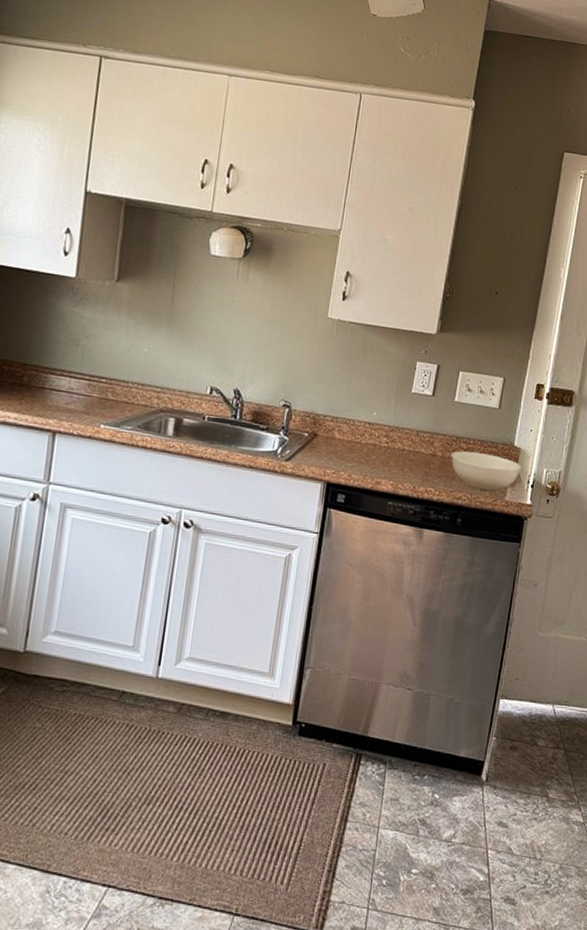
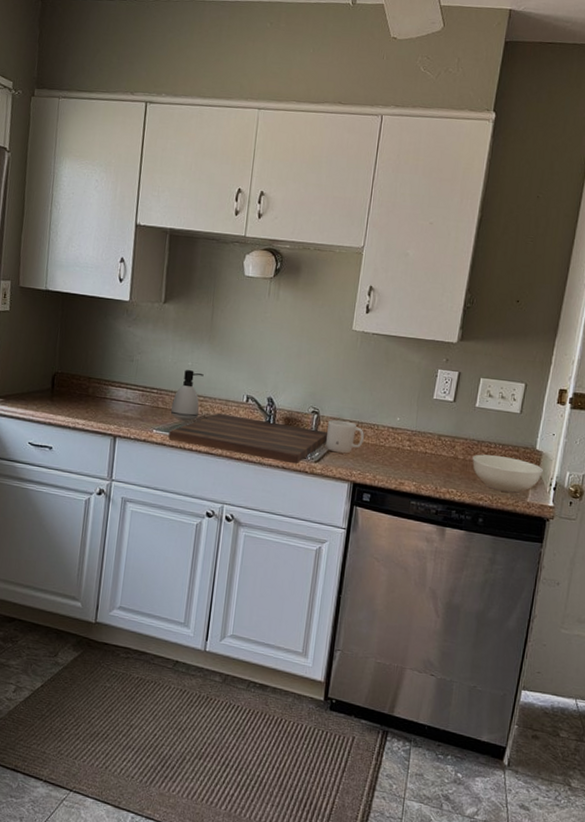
cutting board: none [118,405,300,463] -> present [168,412,328,464]
soap dispenser: none [121,357,162,416] -> present [170,370,204,422]
mug: none [297,414,340,451] -> present [326,419,365,454]

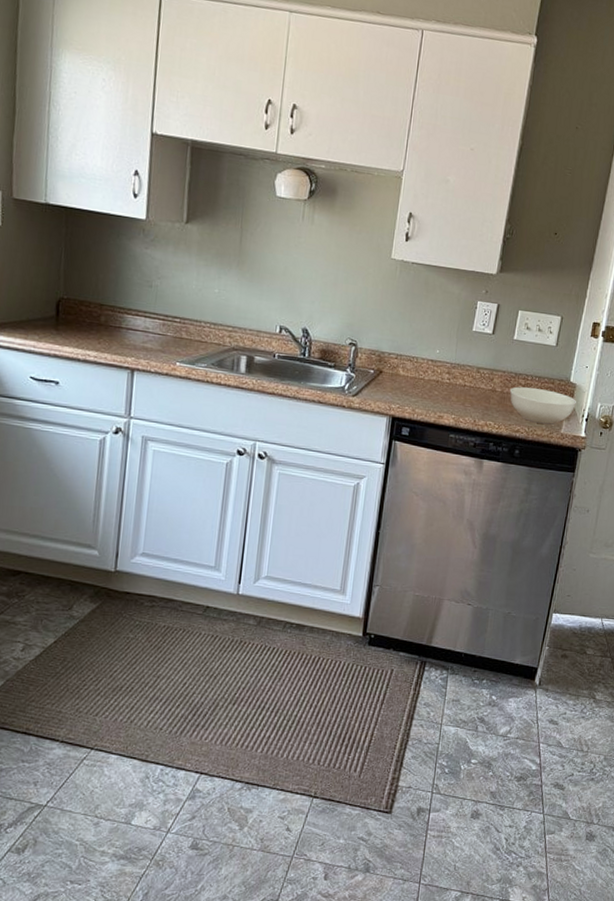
cutting board: present [168,412,328,464] -> none [193,344,366,399]
soap dispenser: present [170,370,204,422] -> none [195,297,232,354]
mug: present [326,419,365,454] -> none [364,352,404,387]

